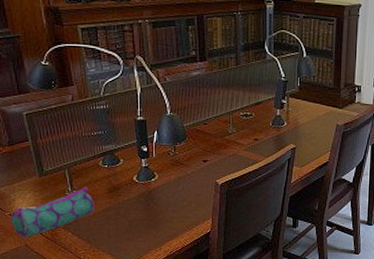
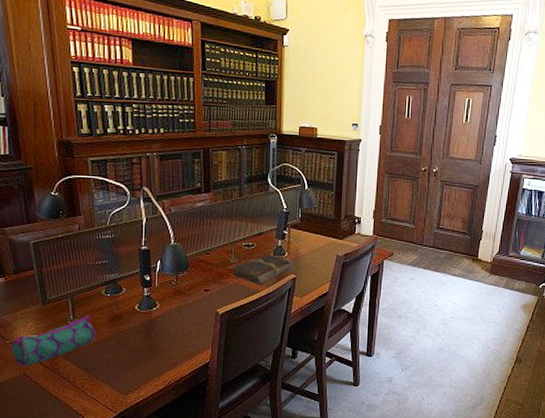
book: none [230,124,292,155] -> present [232,254,293,285]

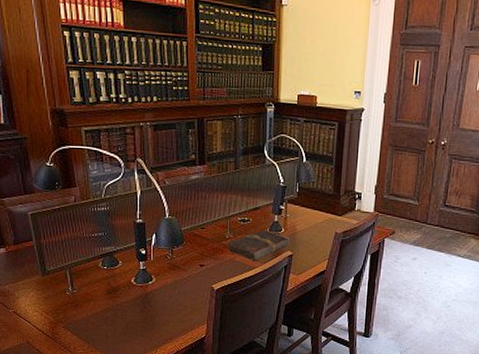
pencil case: present [11,316,95,367] -> none [14,287,93,336]

